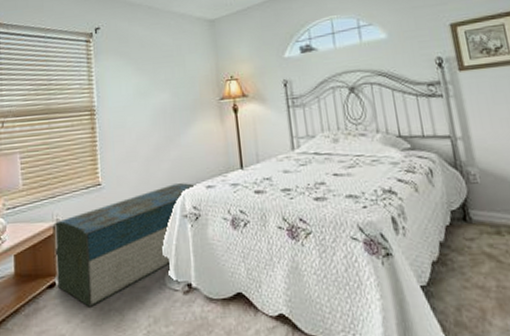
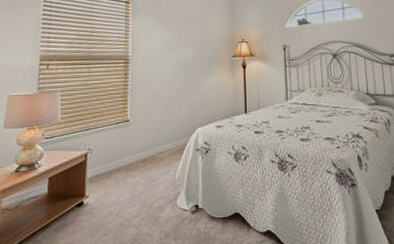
storage bench: present [53,183,196,307] -> none [83,123,208,223]

